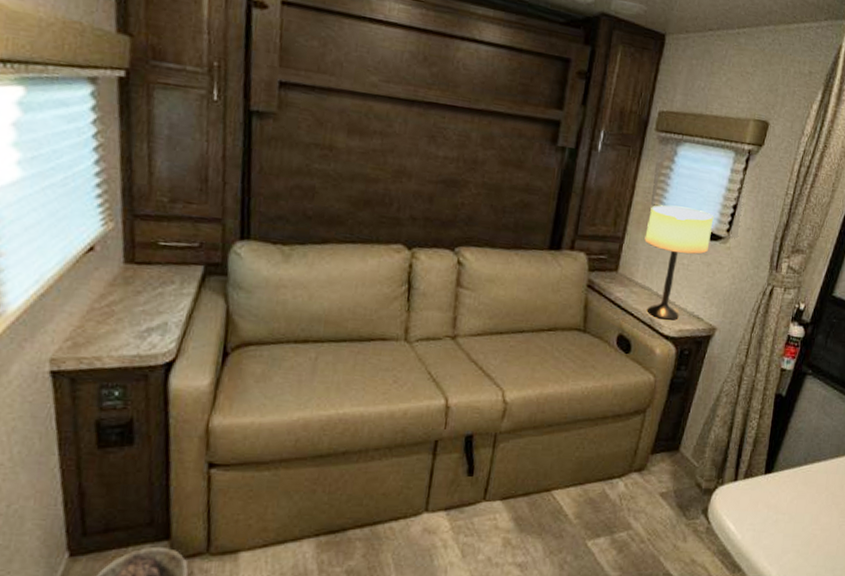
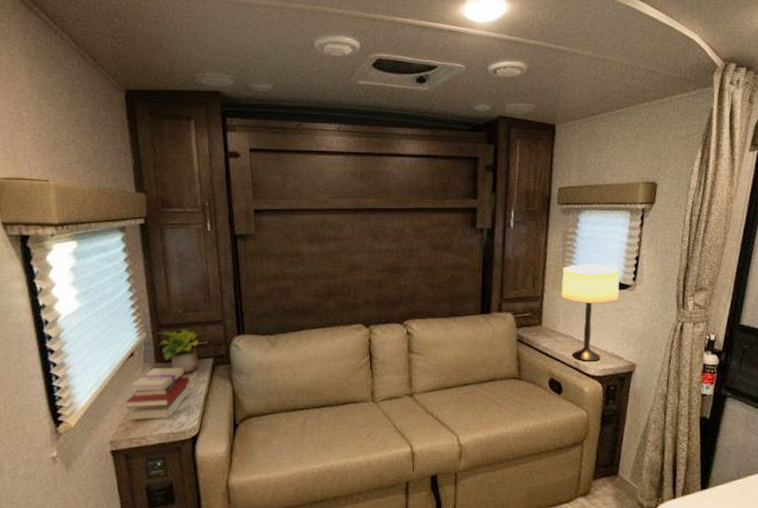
books: none [76,270,170,336] -> present [125,368,190,421]
potted plant: none [129,223,187,282] -> present [157,328,199,374]

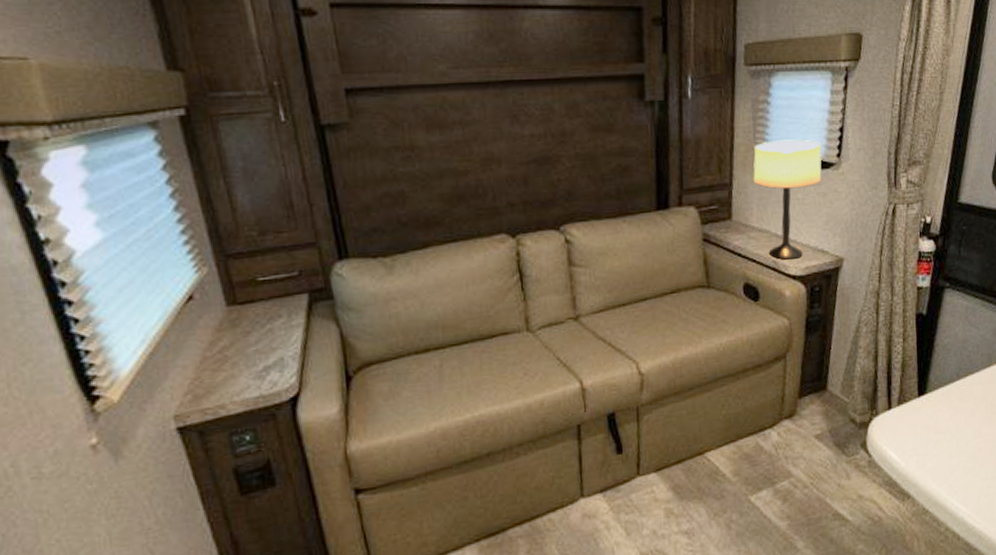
books: present [125,368,190,421] -> none [188,310,280,386]
potted plant: present [157,328,199,374] -> none [225,257,288,318]

